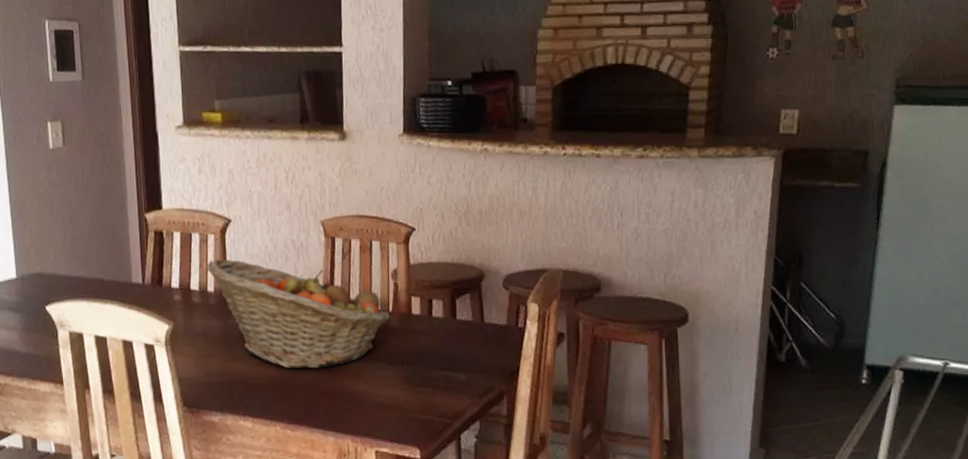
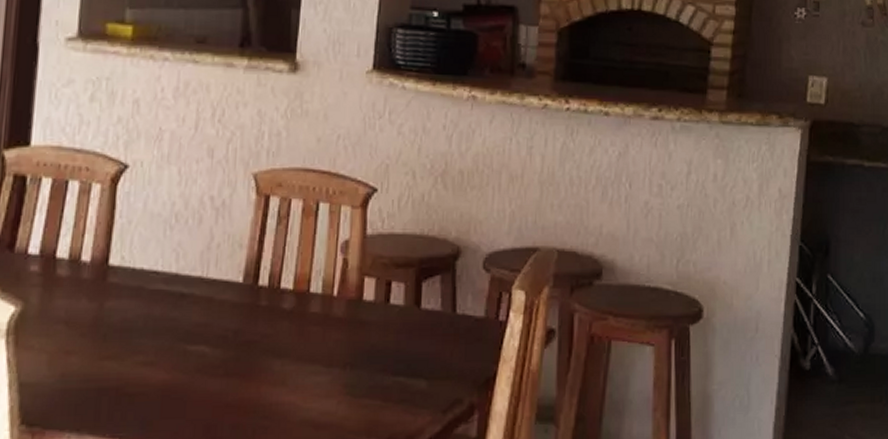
fruit basket: present [206,259,391,369] -> none [84,217,335,372]

